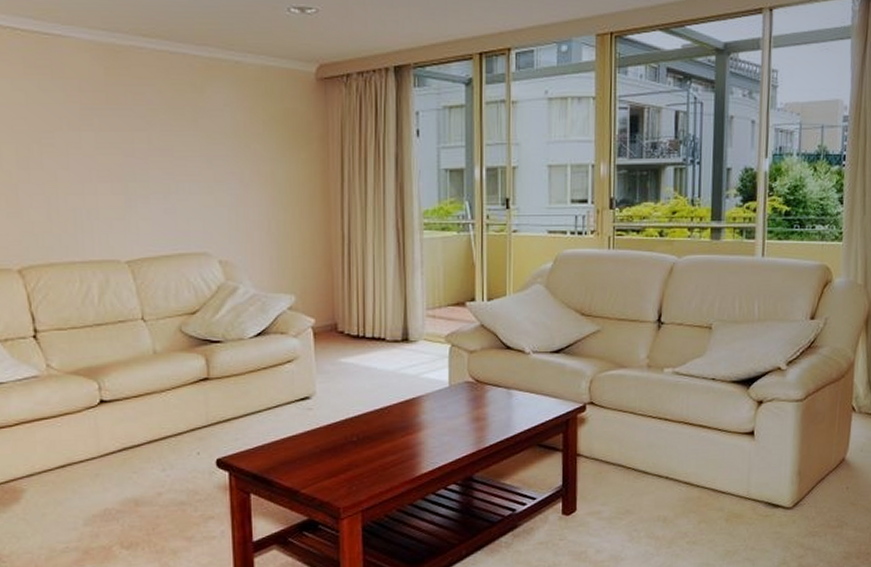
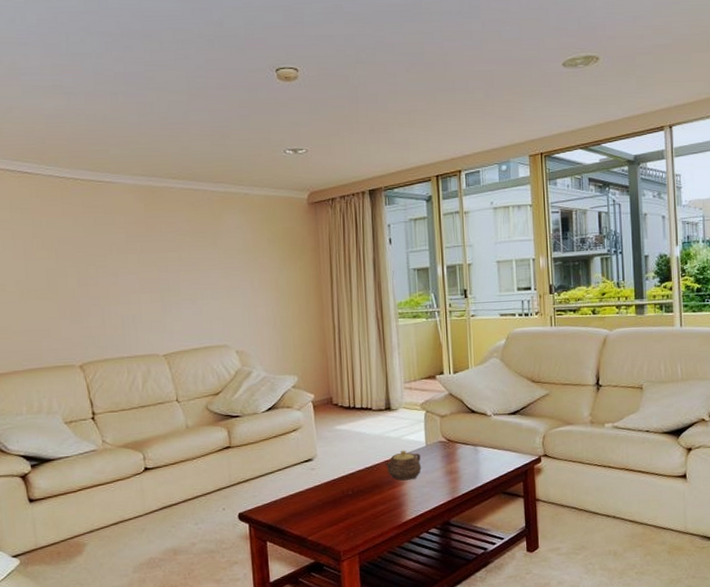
teapot: none [398,390,443,427] -> present [385,450,422,481]

